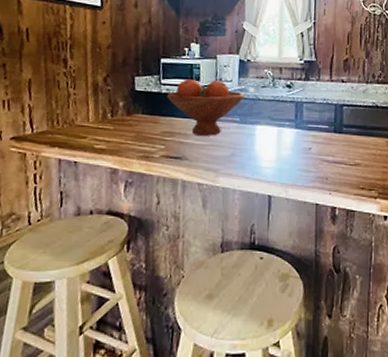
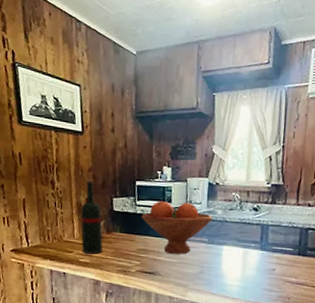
wine bottle: none [96,55,123,139] -> present [80,178,104,254]

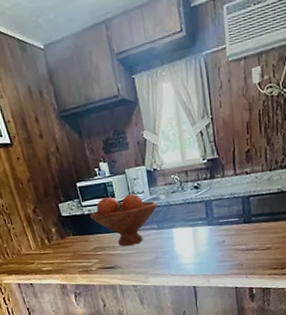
wine bottle: present [80,178,104,254] -> none [28,189,61,262]

